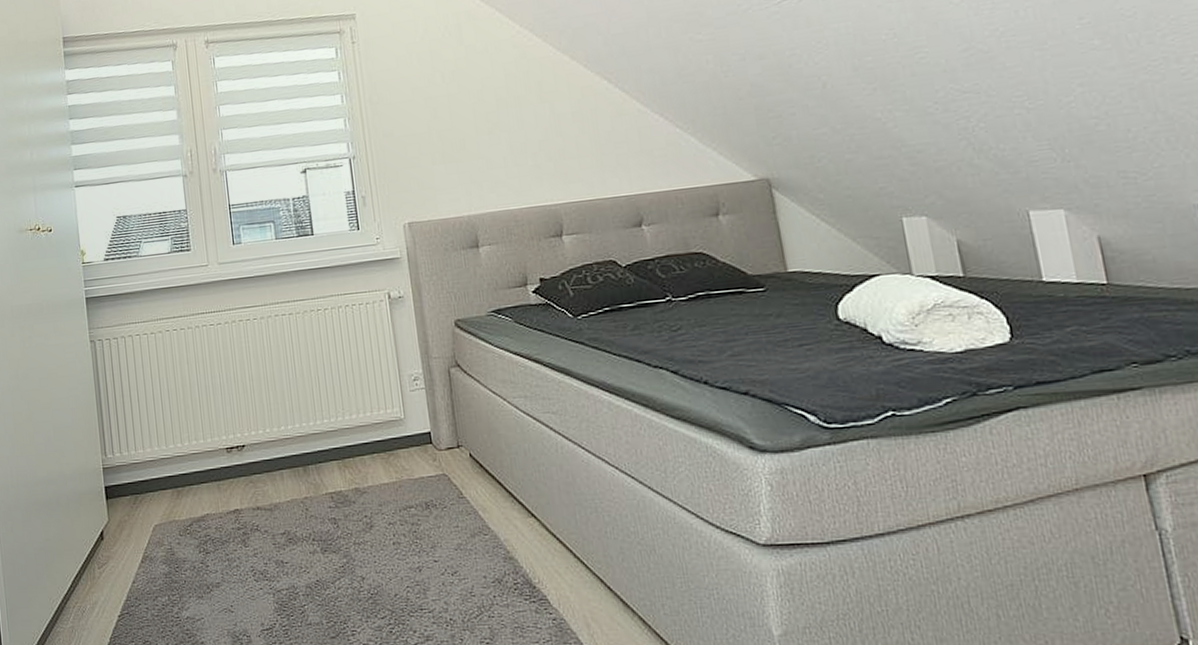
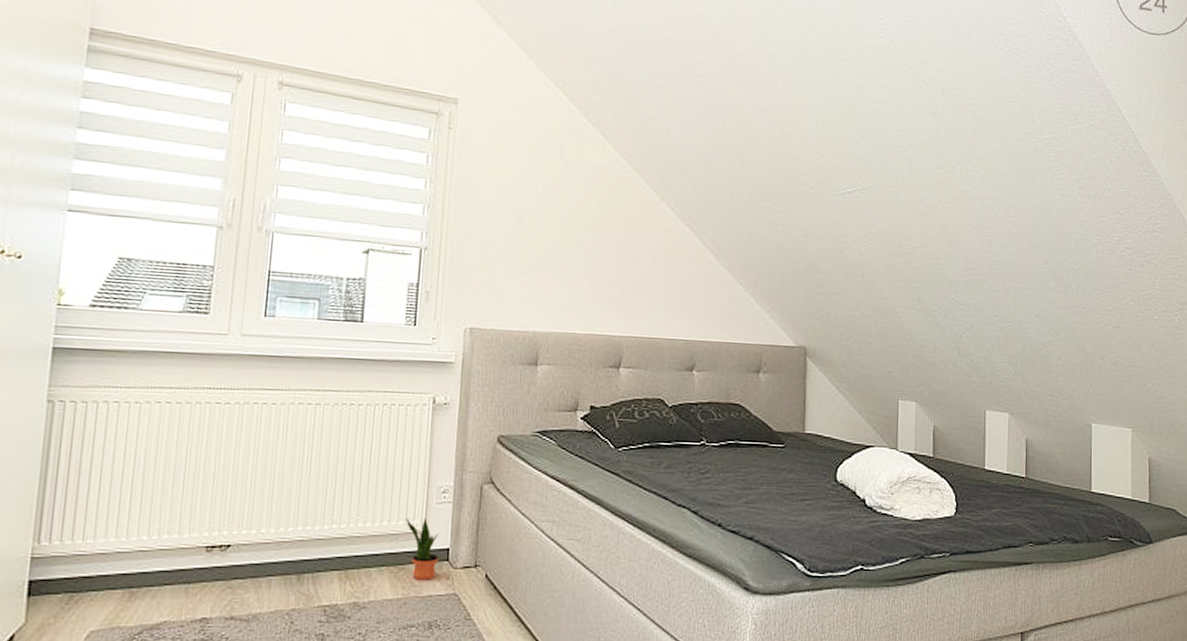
potted plant: none [385,406,423,464] -> present [405,518,439,580]

